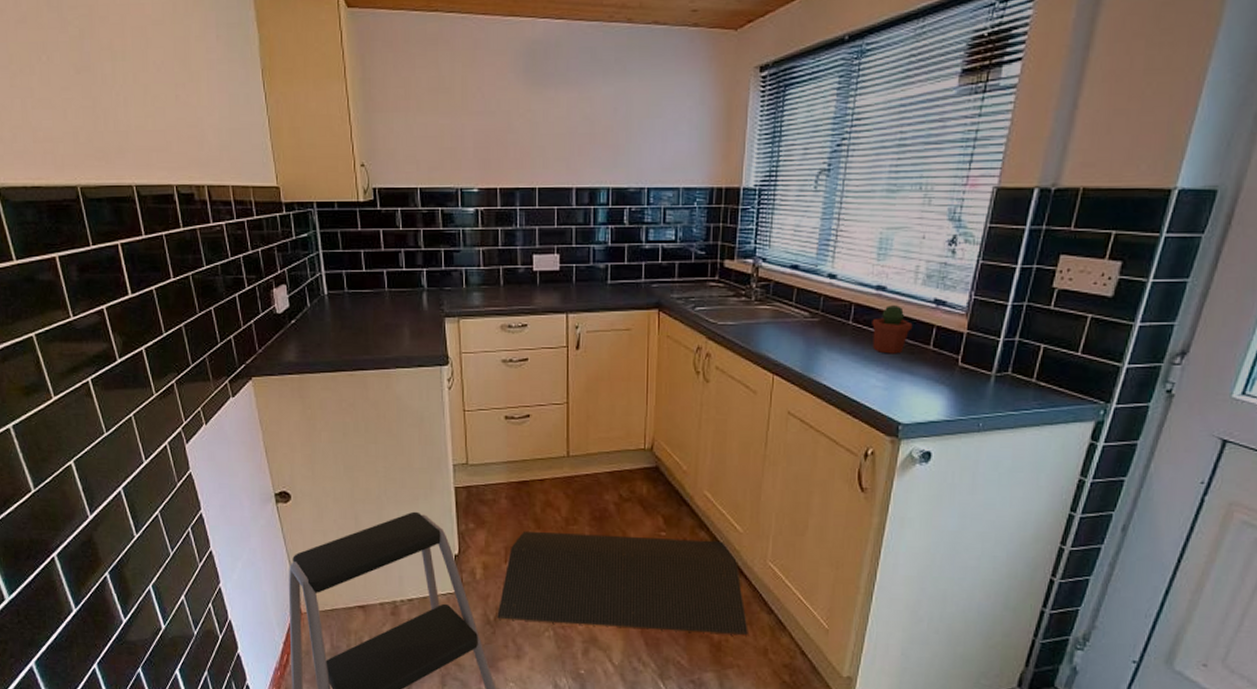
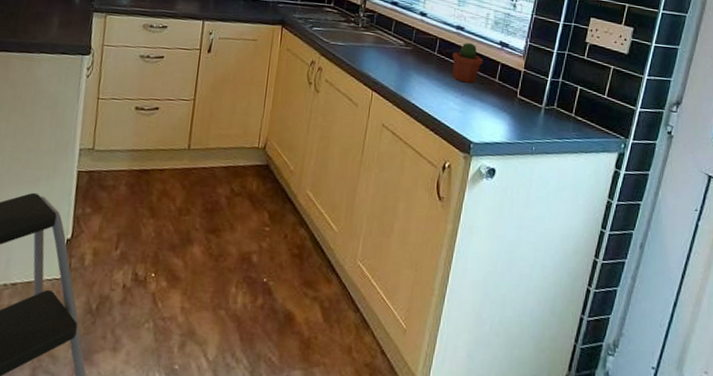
floor mat: present [497,530,748,636] -> none [99,218,336,334]

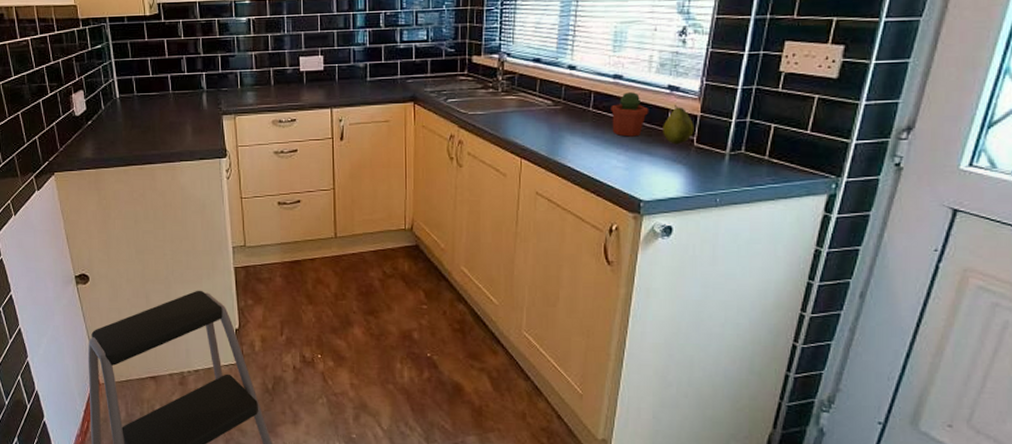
fruit: none [493,58,519,95] -> present [663,104,694,145]

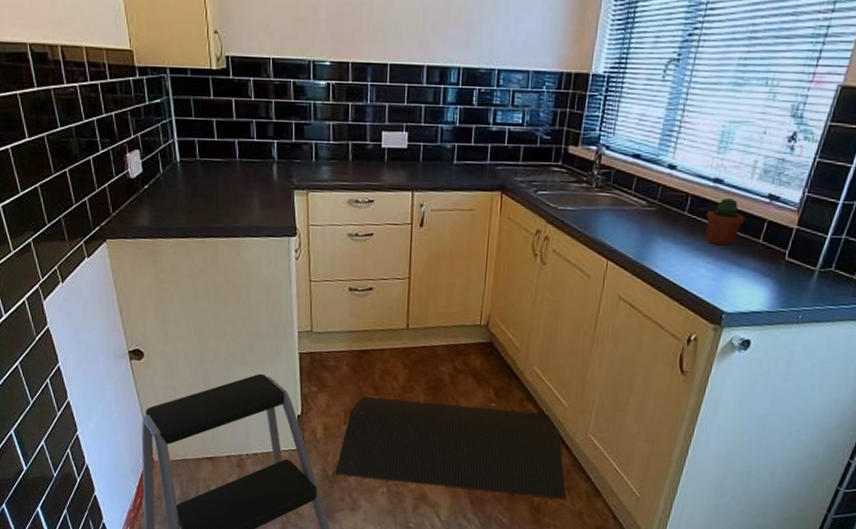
floor mat: none [275,306,507,401] -> present [335,396,567,500]
fruit: present [663,104,694,145] -> none [755,214,789,258]

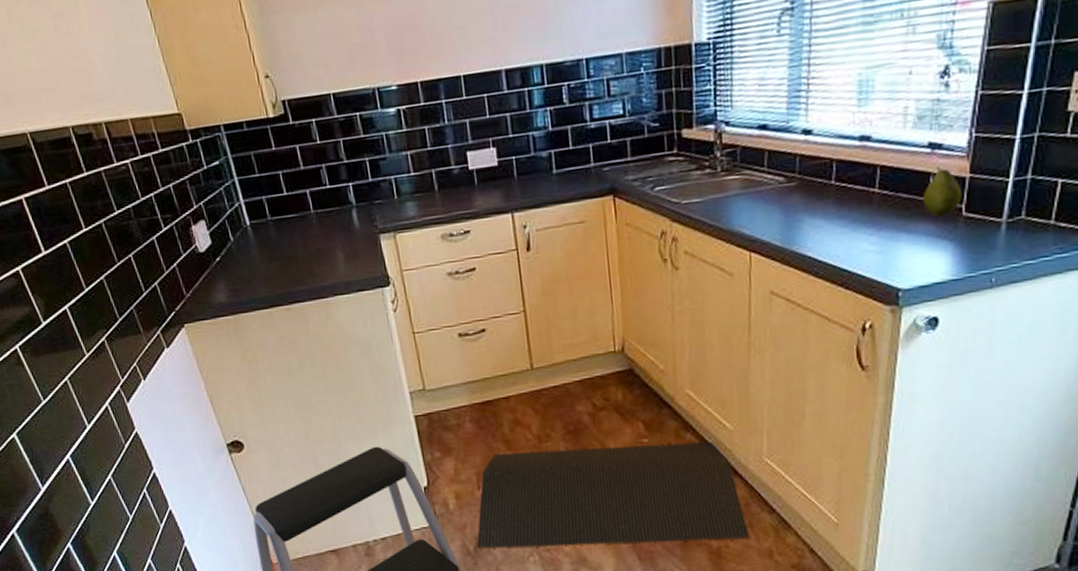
succulent plant: present [705,198,746,246] -> none [858,156,906,213]
fruit: none [755,214,789,258] -> present [923,165,963,217]

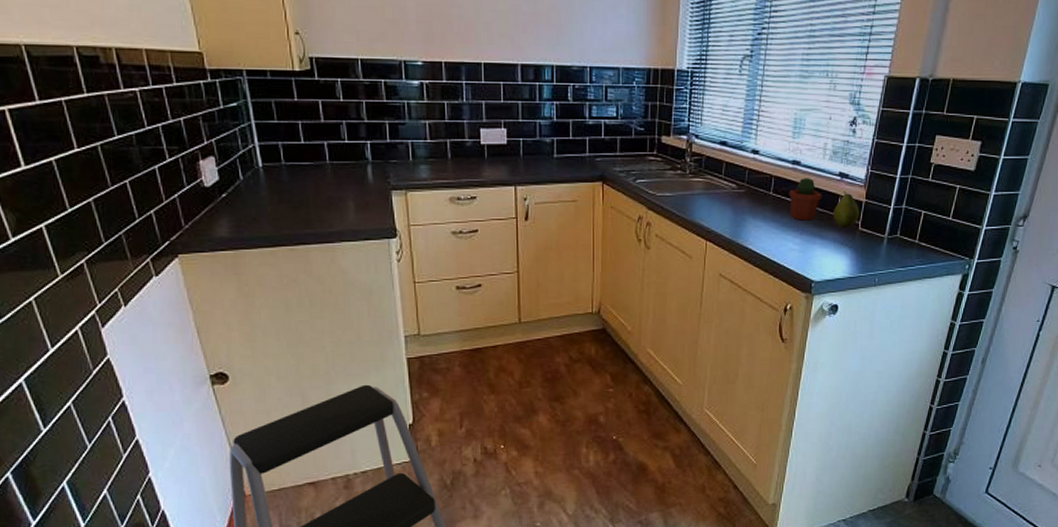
floor mat: present [476,441,750,550] -> none [454,393,688,484]
succulent plant: none [858,156,906,213] -> present [789,178,822,221]

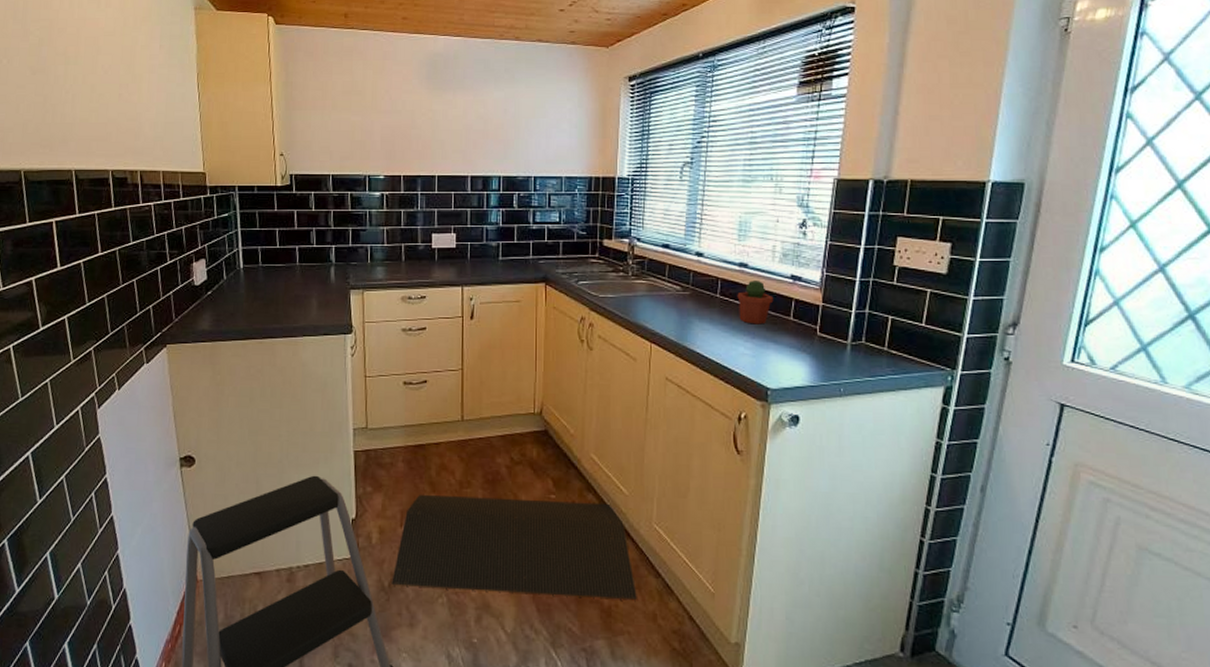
floor mat: none [454,393,688,484] -> present [391,494,637,601]
fruit: present [833,190,860,229] -> none [787,293,817,333]

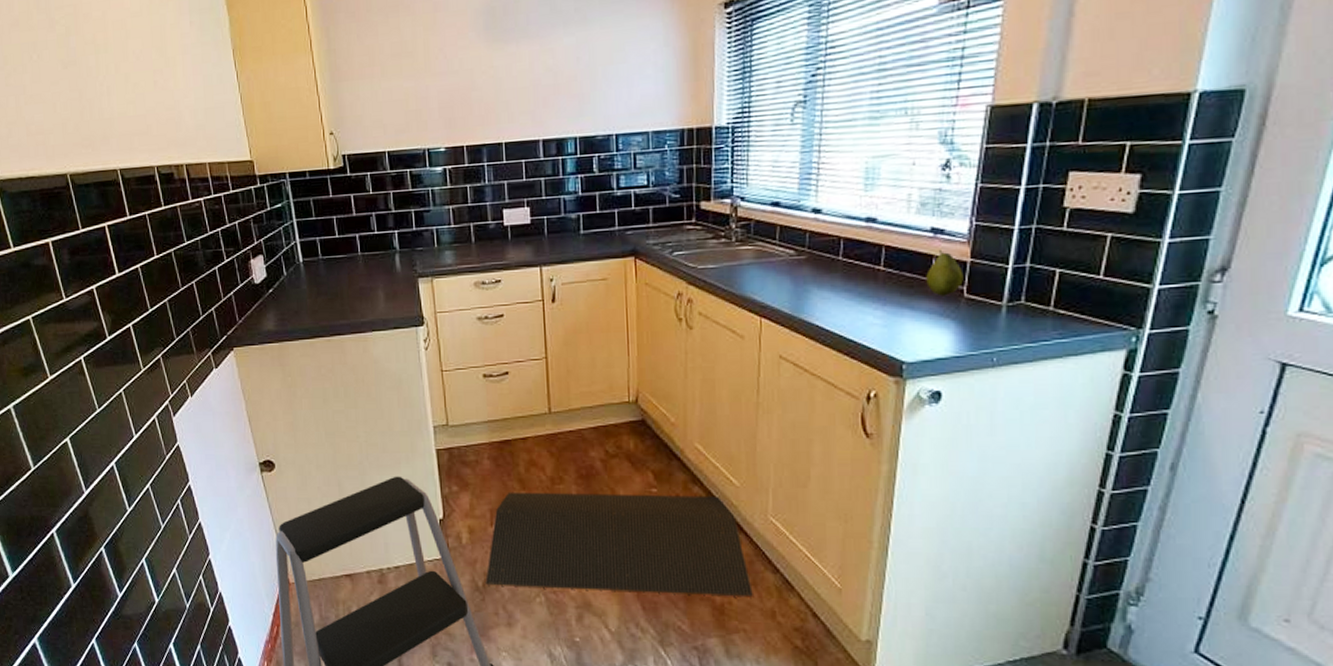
succulent plant: present [737,281,774,325] -> none [864,237,909,289]
fruit: none [787,293,817,333] -> present [926,249,964,296]

